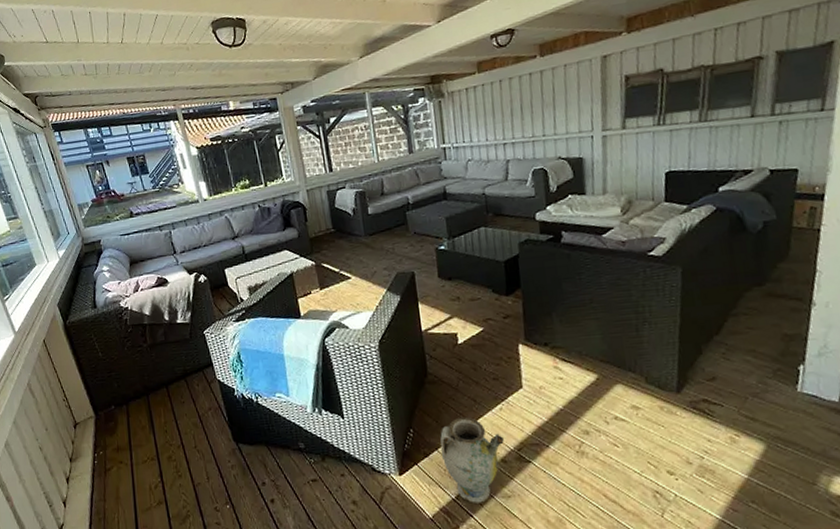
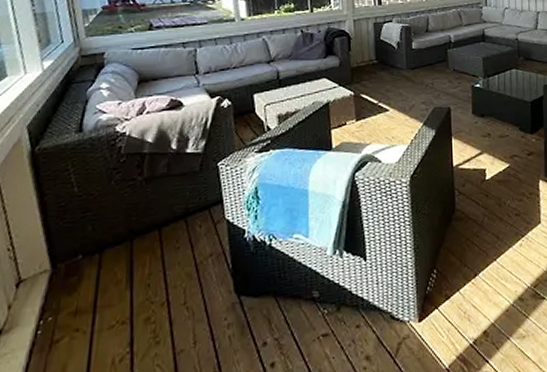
ceramic jug: present [440,416,504,503] -> none [462,254,522,348]

